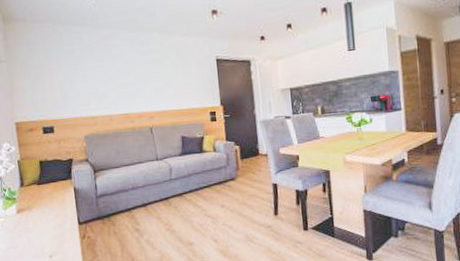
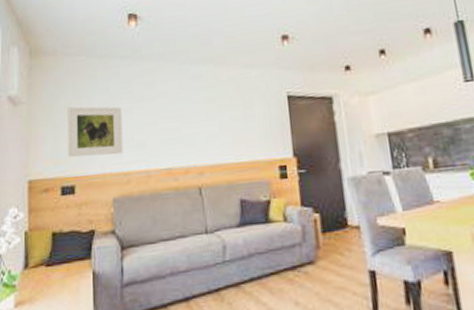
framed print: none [41,65,90,105] -> present [67,106,123,157]

